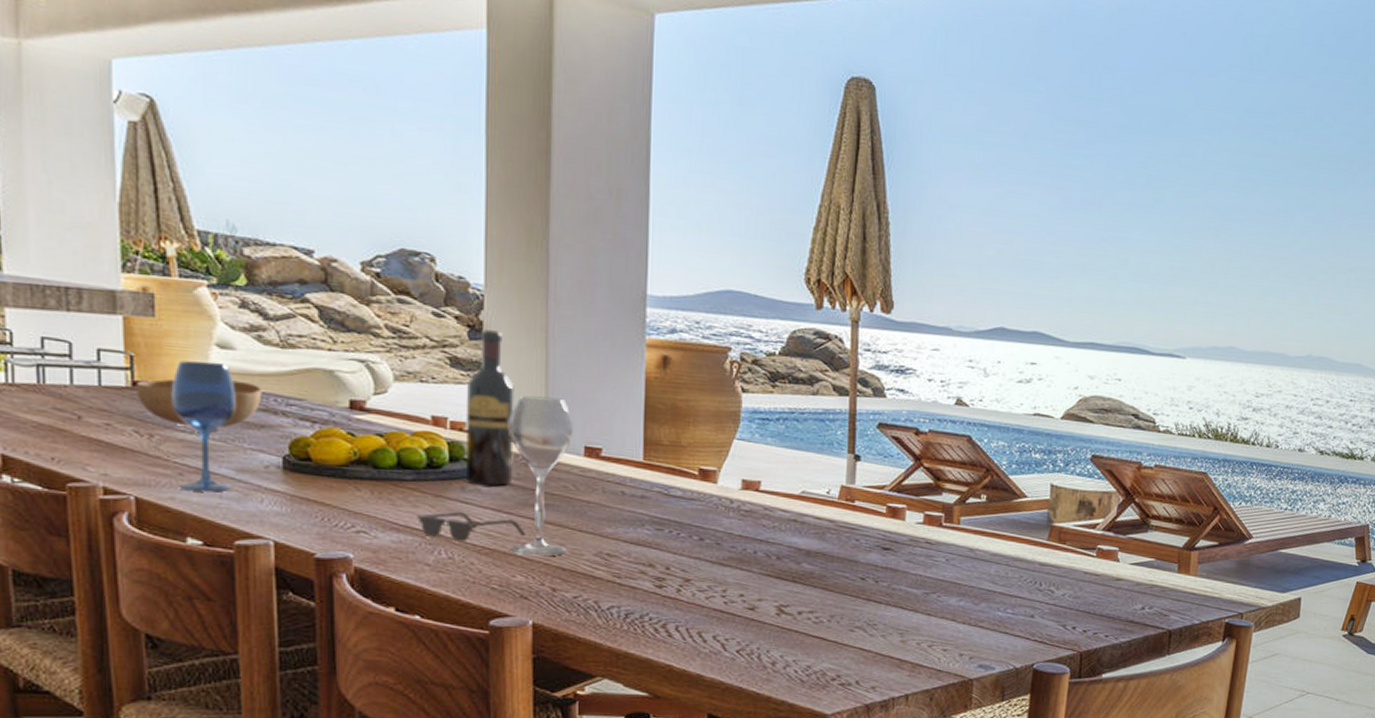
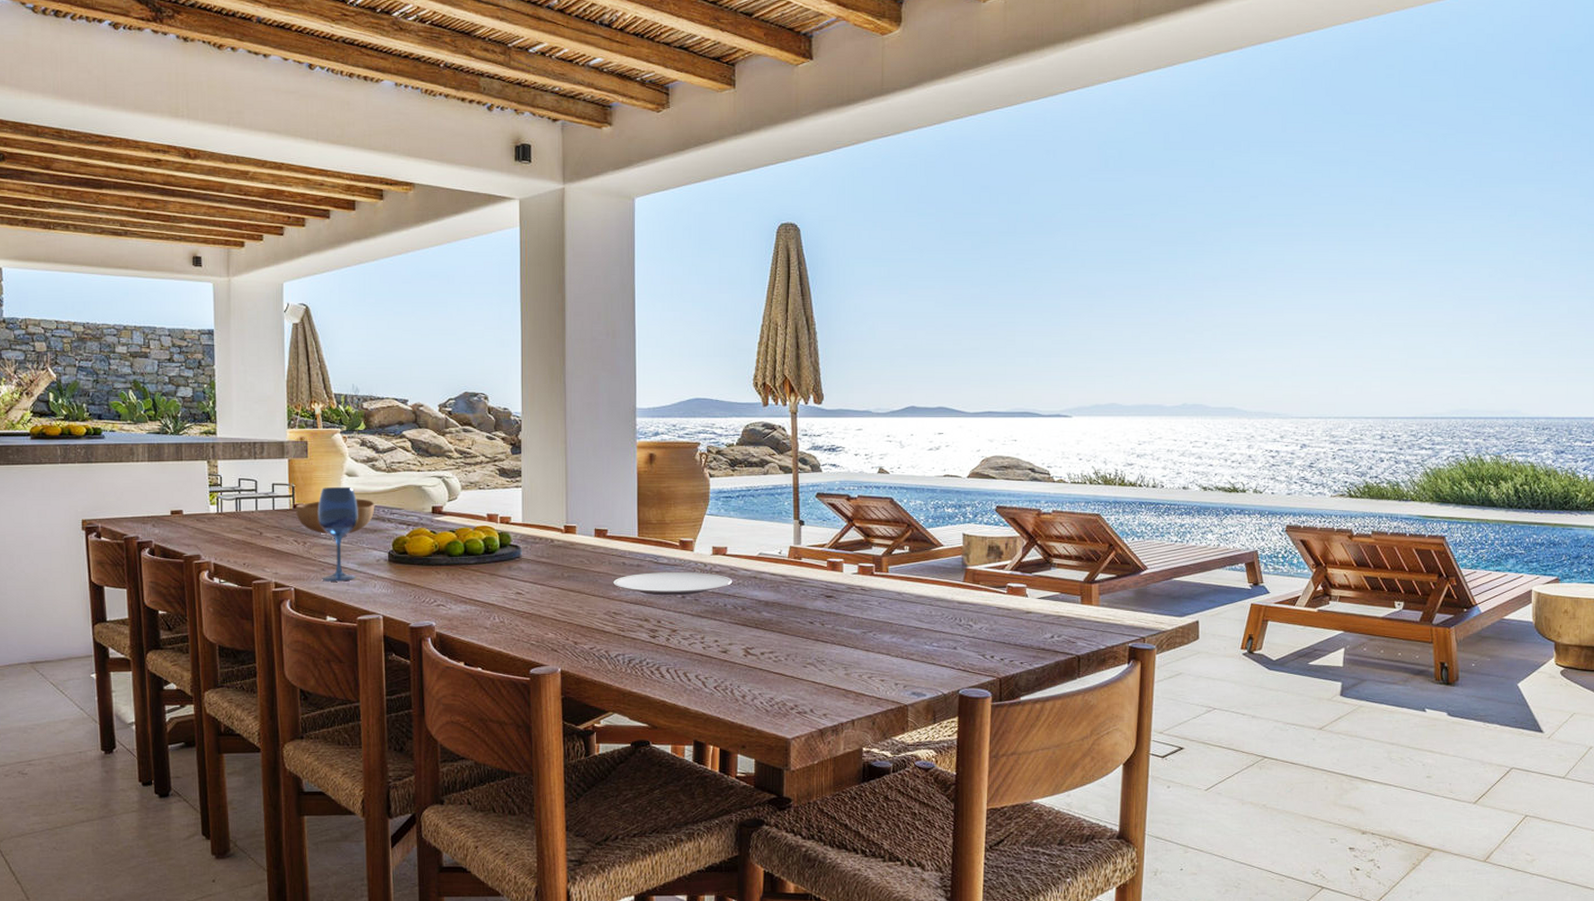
sunglasses: present [417,512,526,543] -> none [478,586,555,609]
wine bottle: present [465,328,515,486] -> none [510,445,544,565]
wineglass: present [509,395,574,557] -> none [541,493,587,617]
plate: none [608,506,767,538] -> present [613,572,733,596]

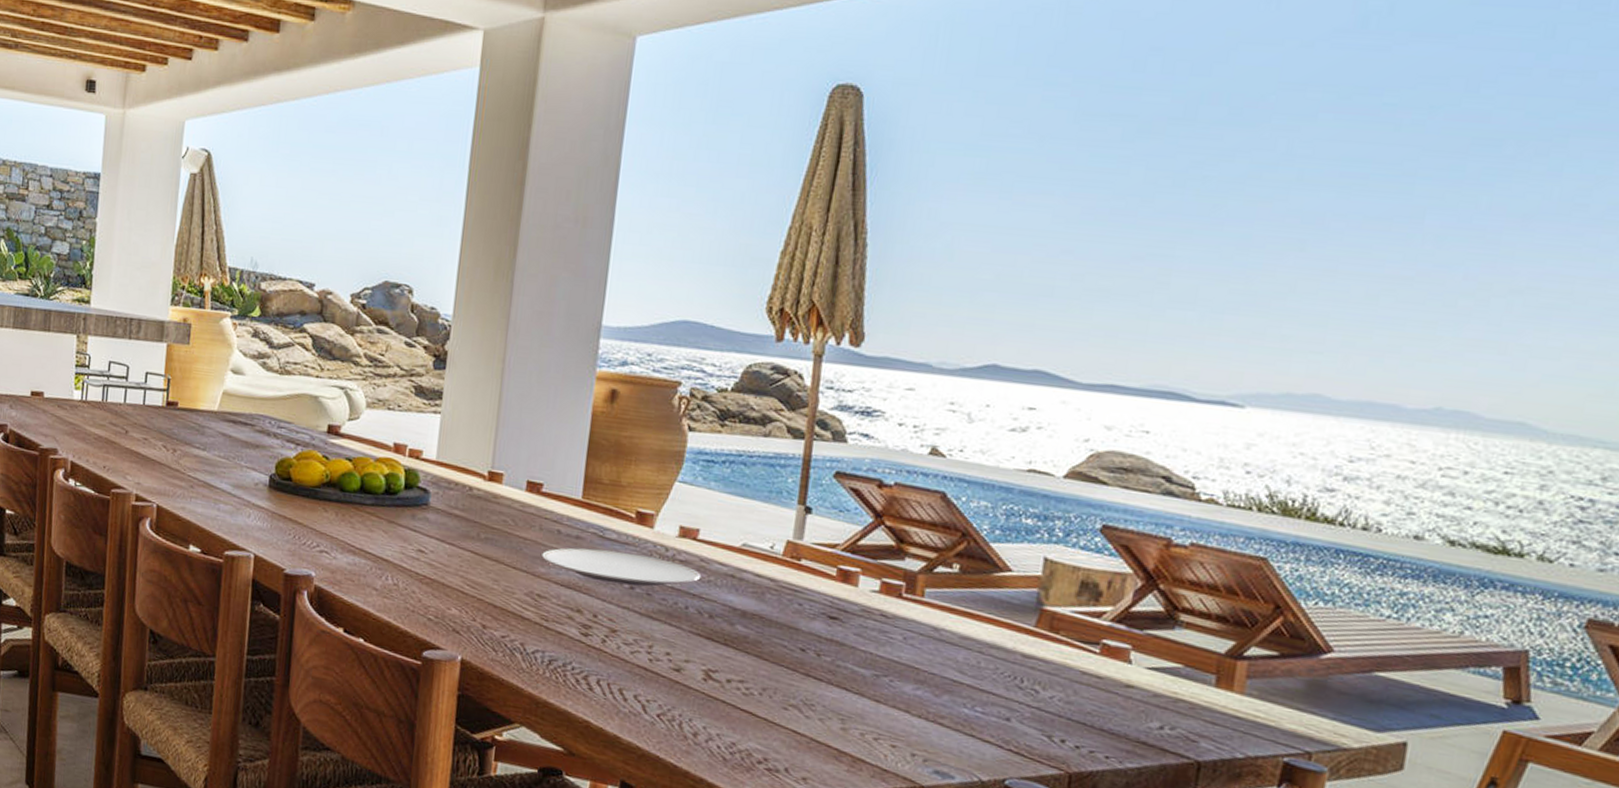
bowl: present [296,499,375,535] -> none [168,400,261,446]
wineglass: present [317,487,358,582] -> none [189,384,241,505]

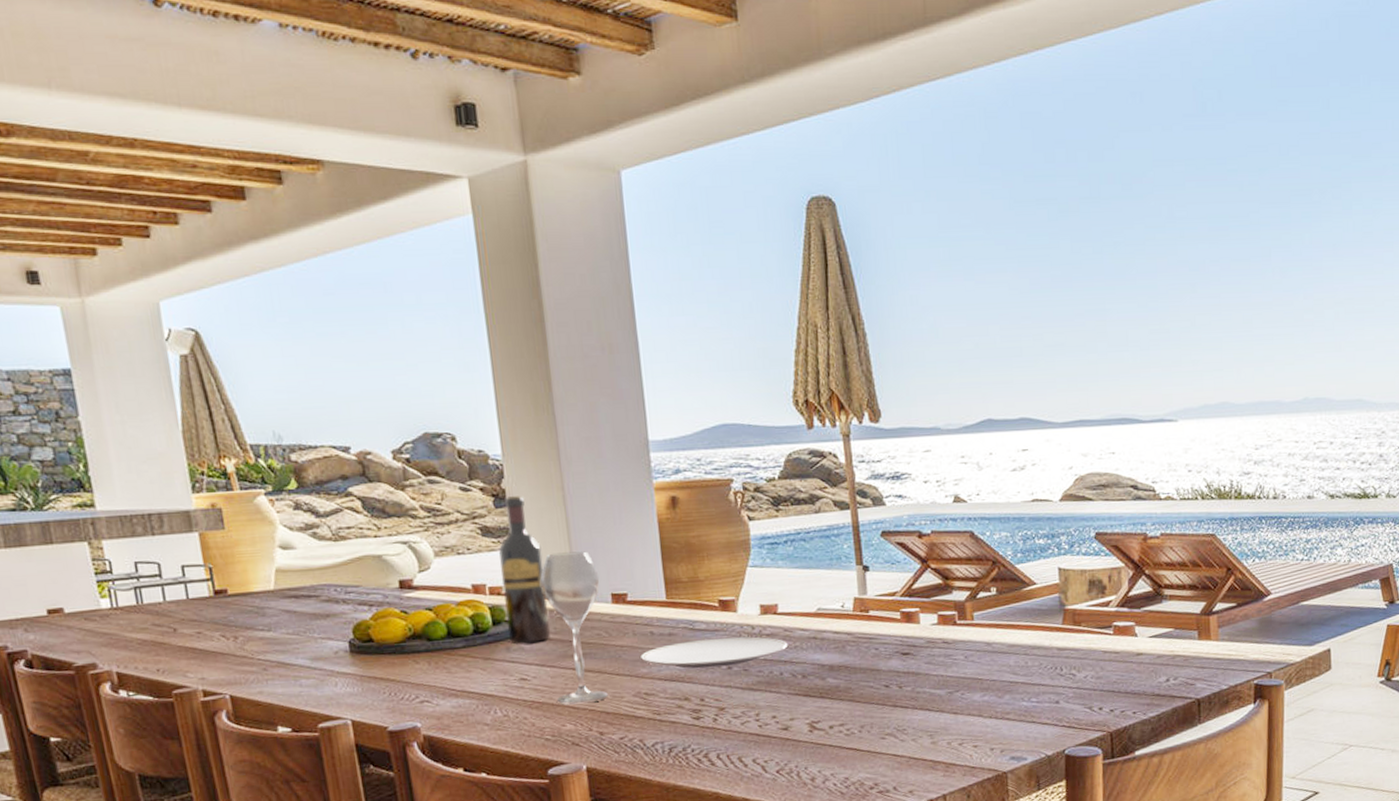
wine bottle: none [416,358,469,516] -> present [499,495,551,645]
wineglass: none [448,426,520,592] -> present [540,551,608,705]

